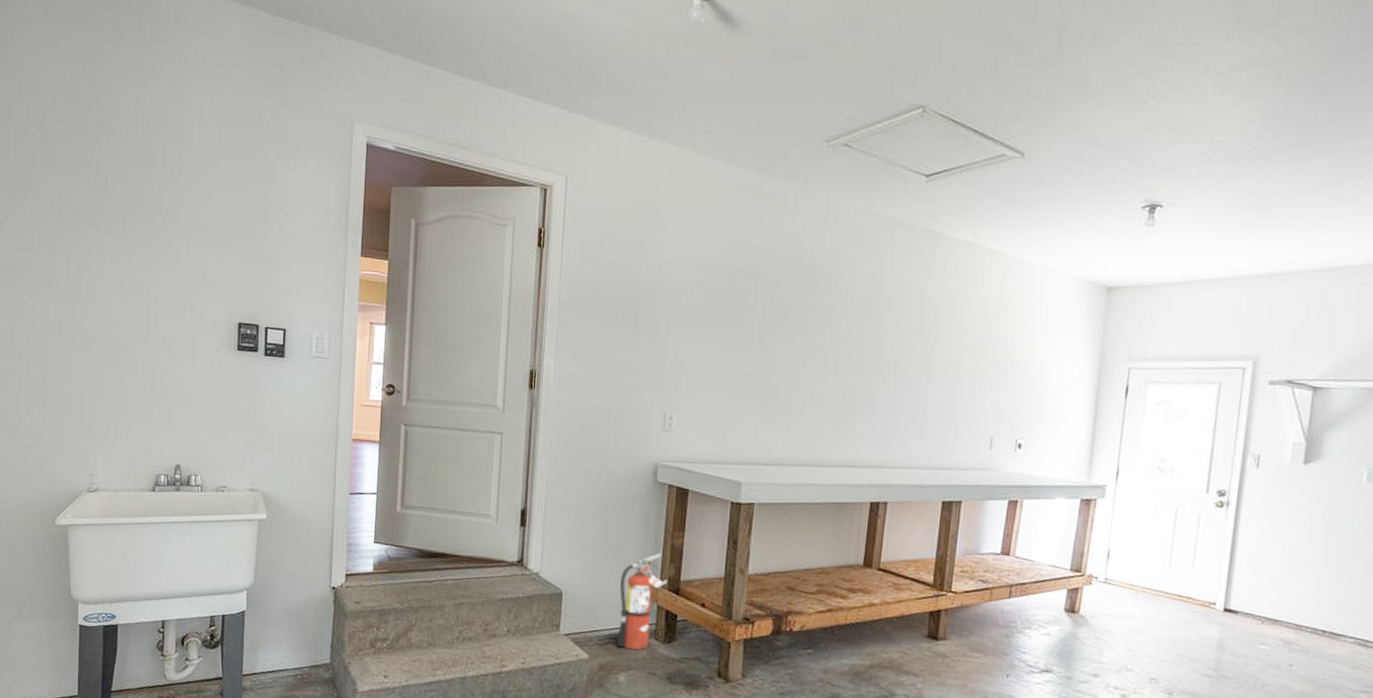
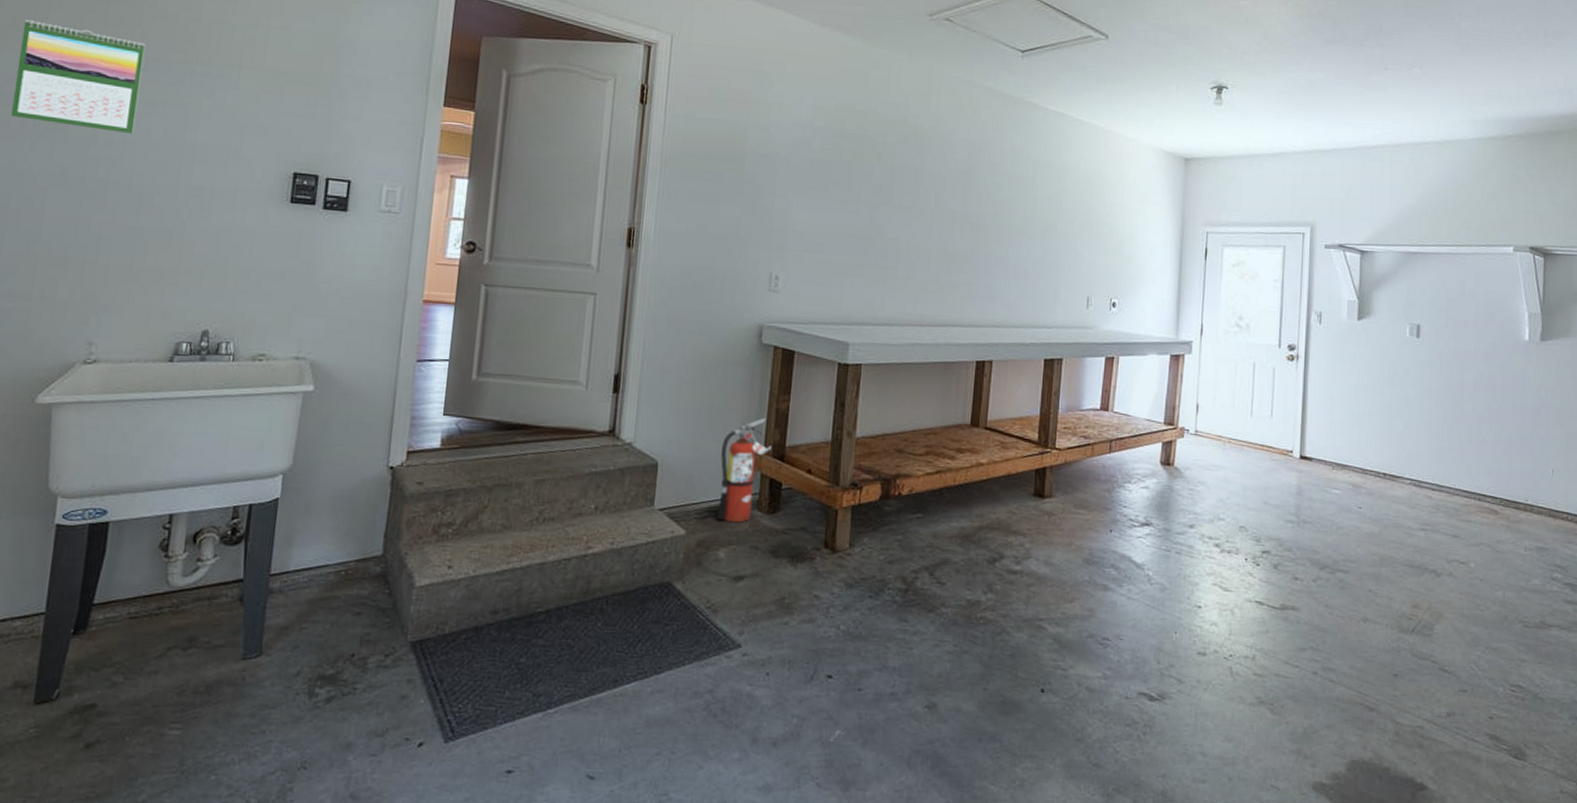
calendar: none [15,191,112,291] -> present [10,20,145,135]

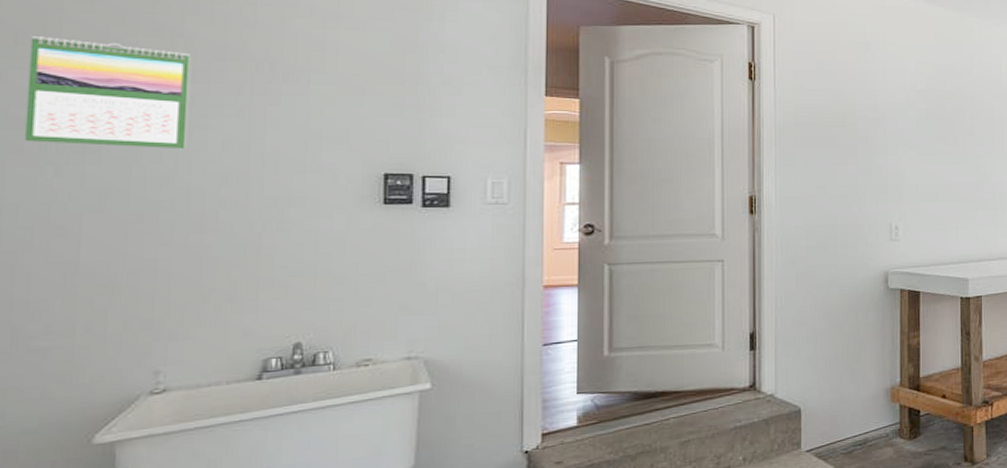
fire extinguisher: present [717,417,772,523] -> none [861,354,907,453]

